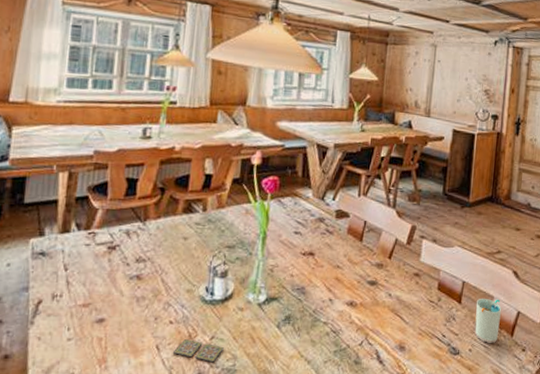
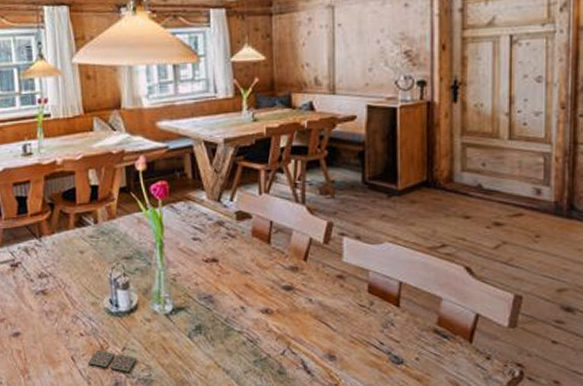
cup: present [475,298,501,344] -> none [419,299,453,352]

